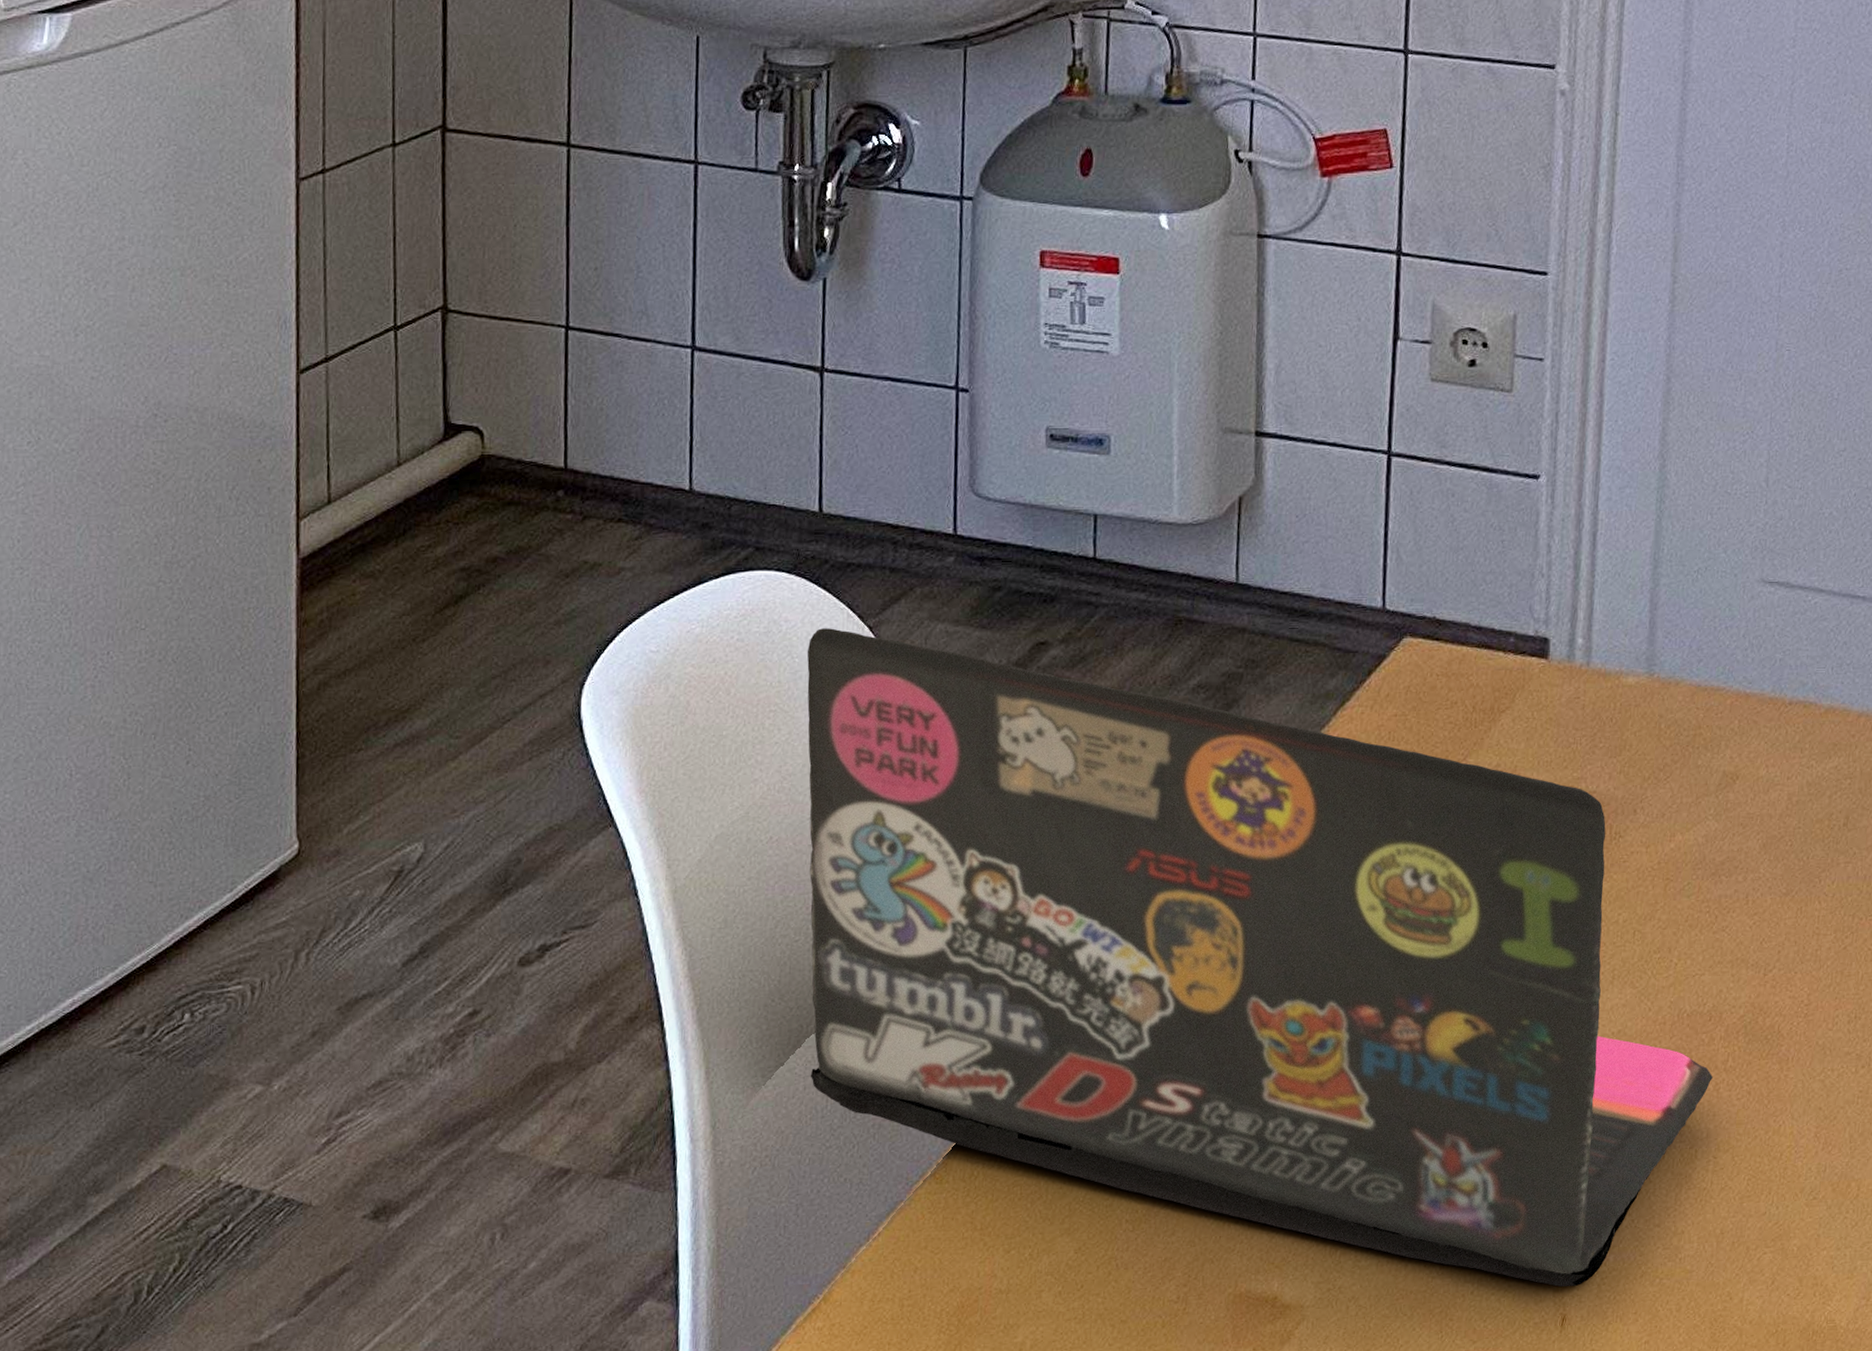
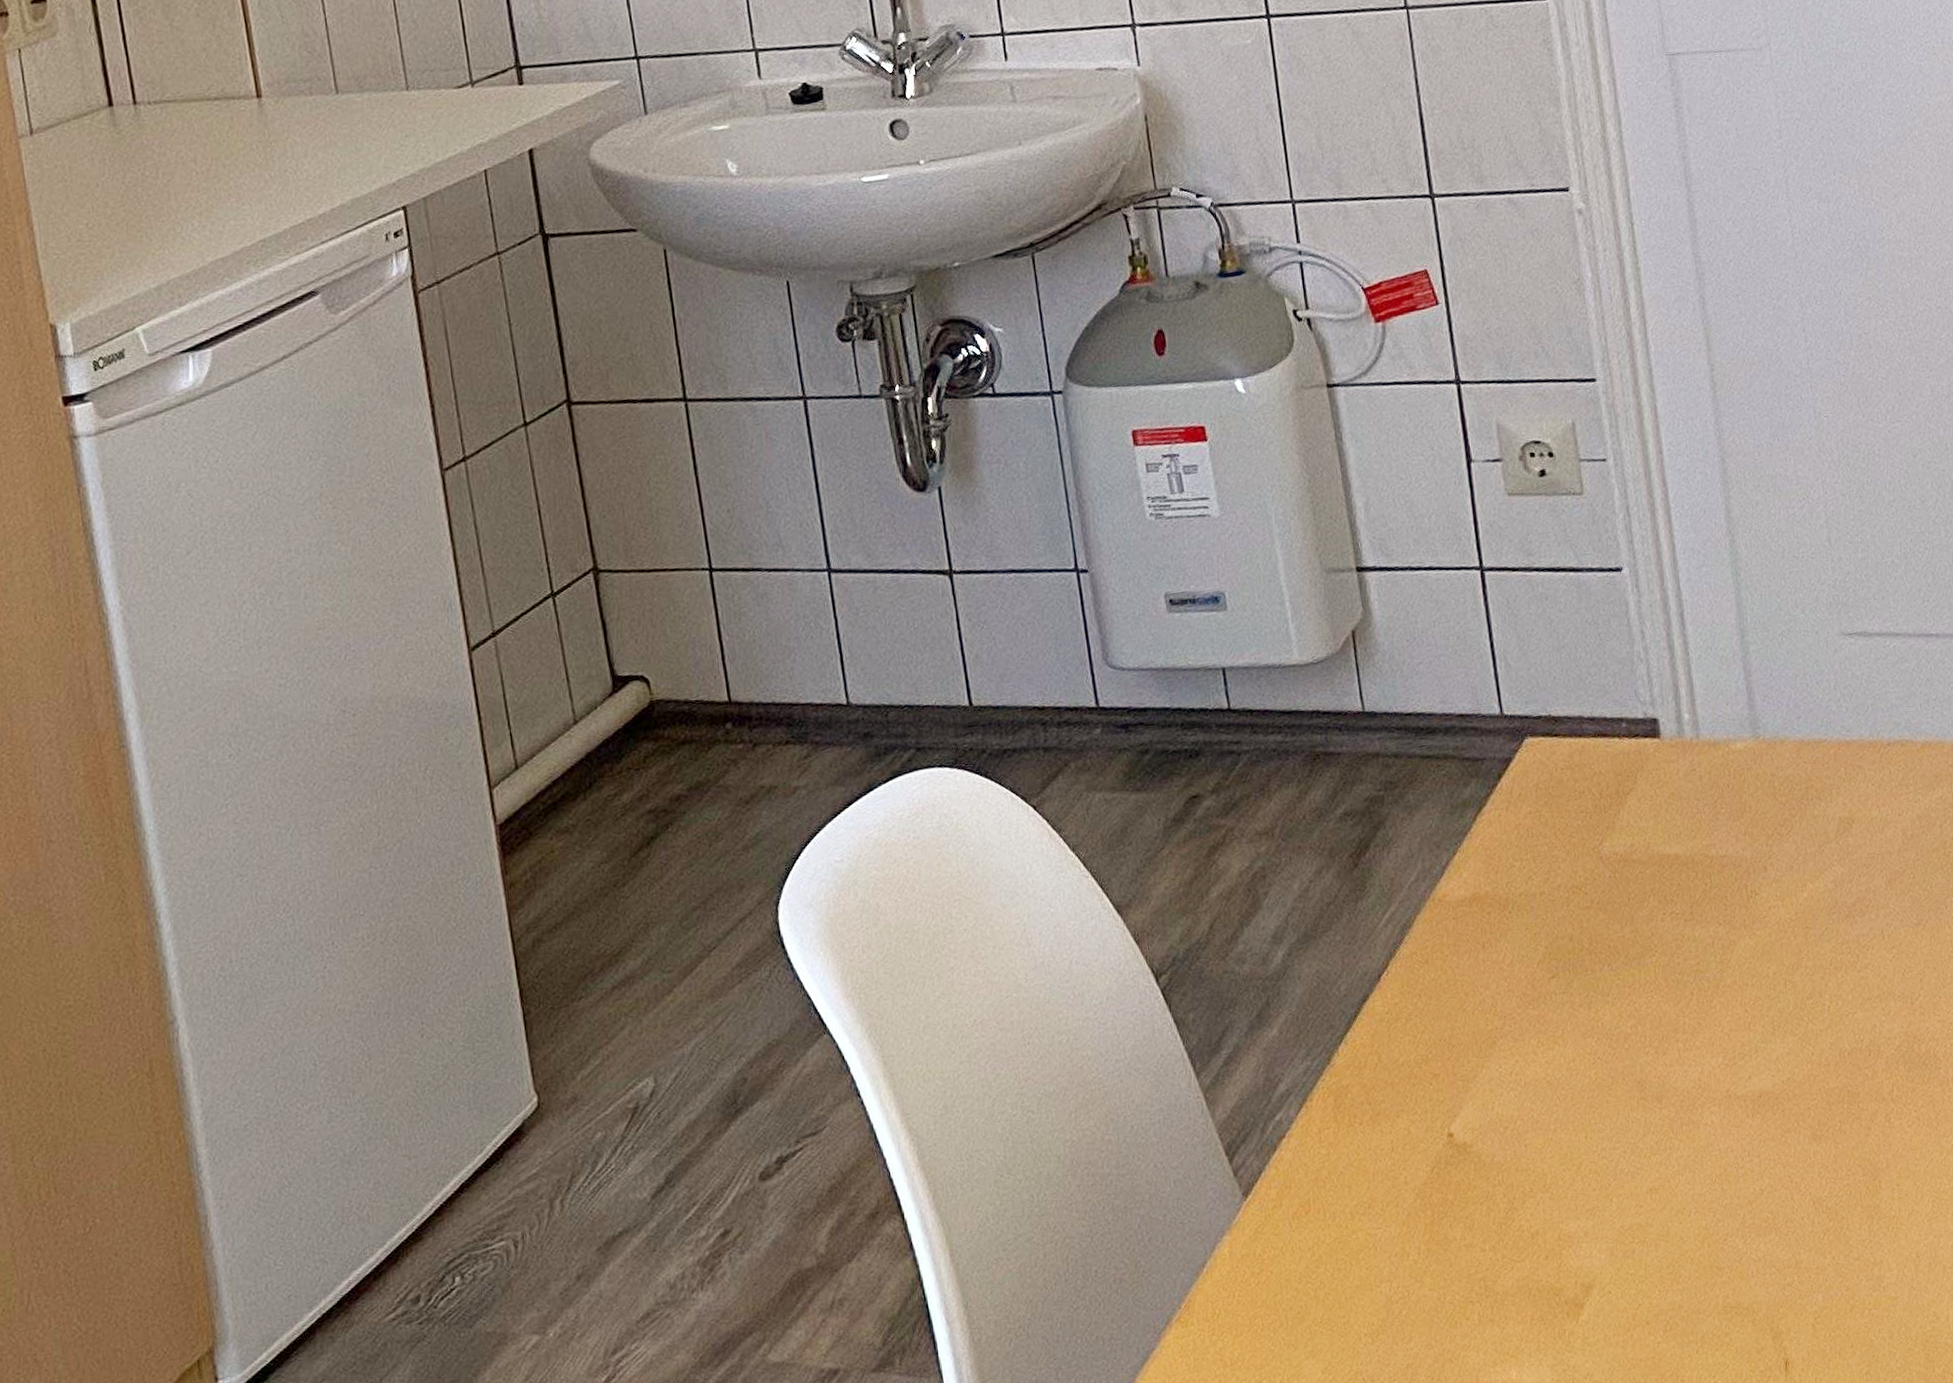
laptop: present [807,628,1714,1287] -> none [979,813,1883,1333]

